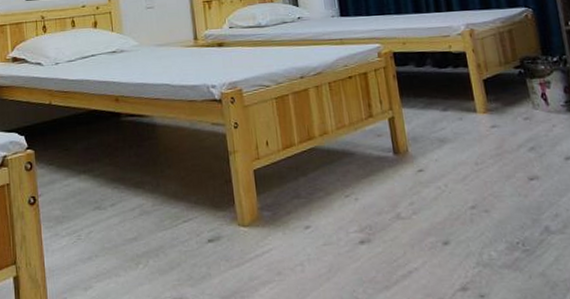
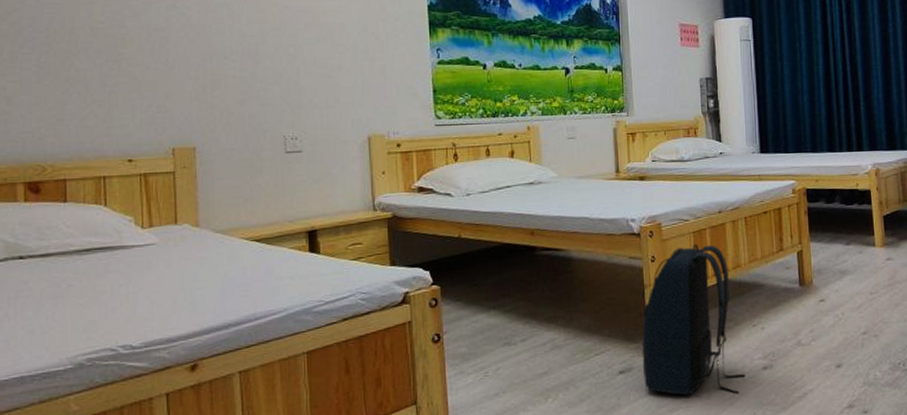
backpack: none [229,109,342,269] -> present [642,243,746,396]

